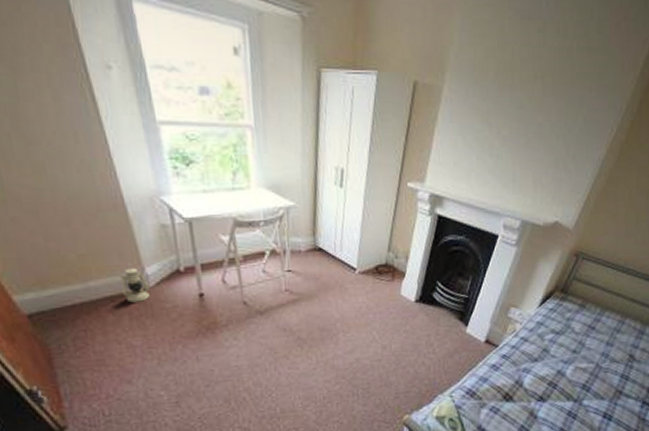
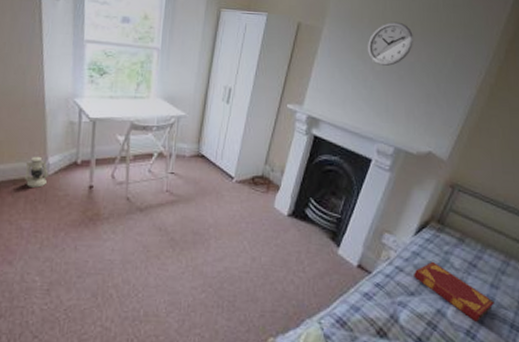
wall clock: none [492,73,543,129] -> present [367,21,413,66]
hardback book: none [538,328,610,377] -> present [414,261,496,322]

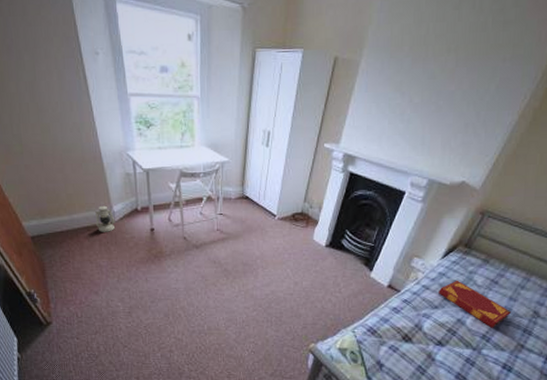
wall clock: present [367,21,413,66] -> none [405,47,456,97]

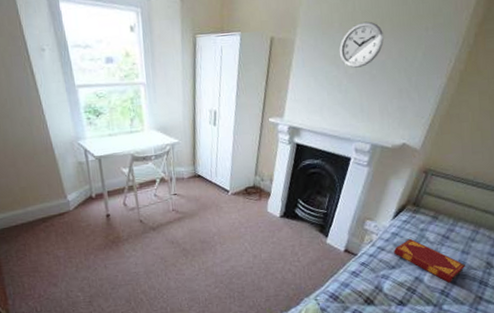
lantern: present [95,203,115,232] -> none [50,193,71,223]
wall clock: none [405,47,456,97] -> present [339,21,384,68]

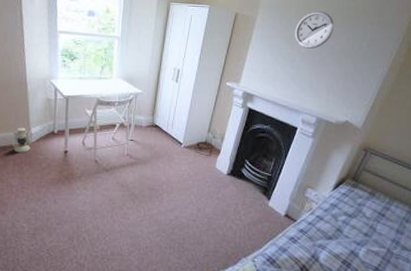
lantern: none [50,193,71,223] -> present [13,125,32,153]
hardback book: present [394,238,466,283] -> none [332,211,400,261]

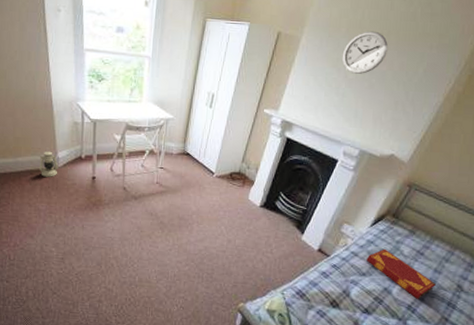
hardback book: none [332,211,400,261] -> present [367,248,437,299]

